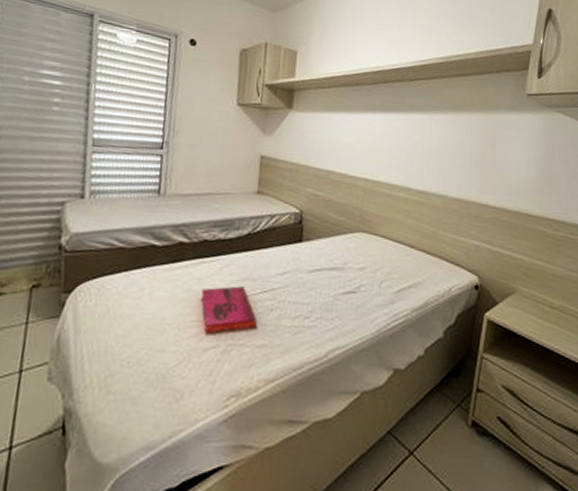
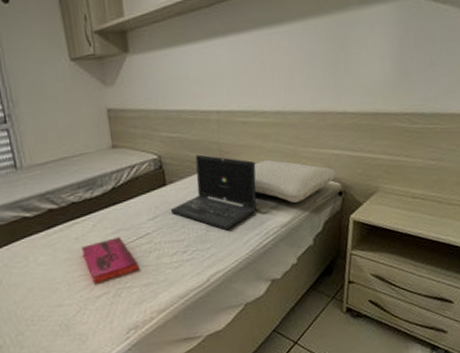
laptop: none [301,217,395,303] -> present [170,154,257,231]
pillow: none [389,236,475,287] -> present [254,159,337,203]

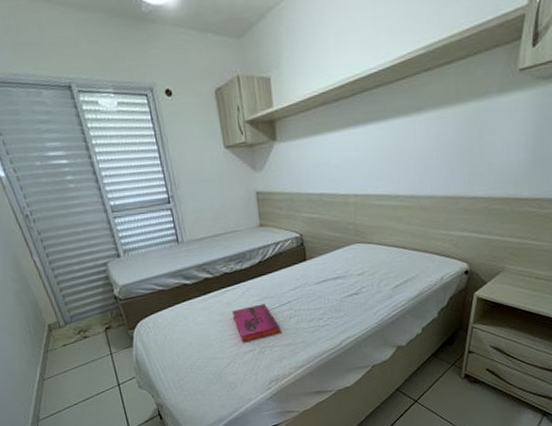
laptop: present [170,154,257,231] -> none [309,234,388,302]
pillow: present [254,159,337,203] -> none [385,239,464,279]

